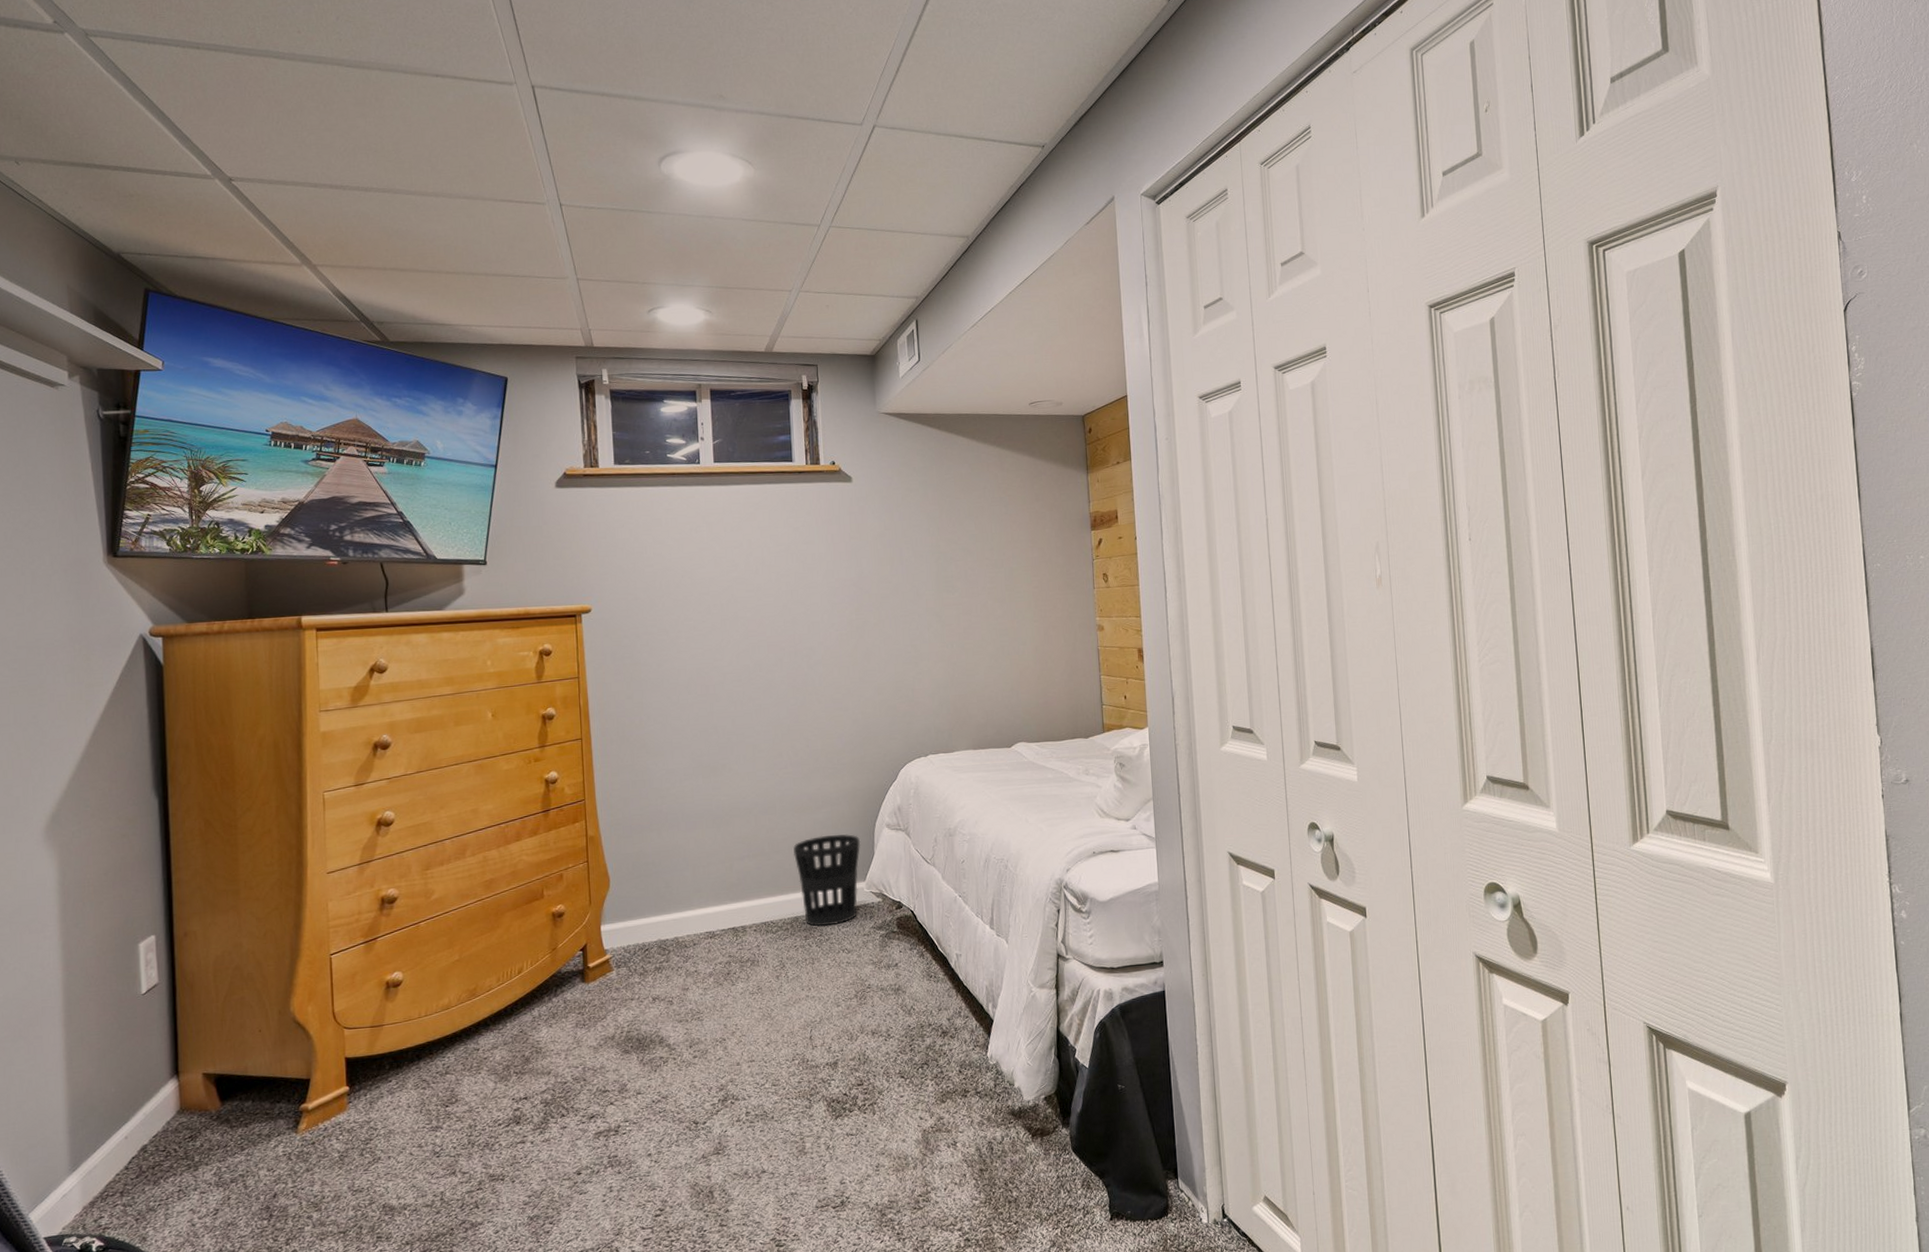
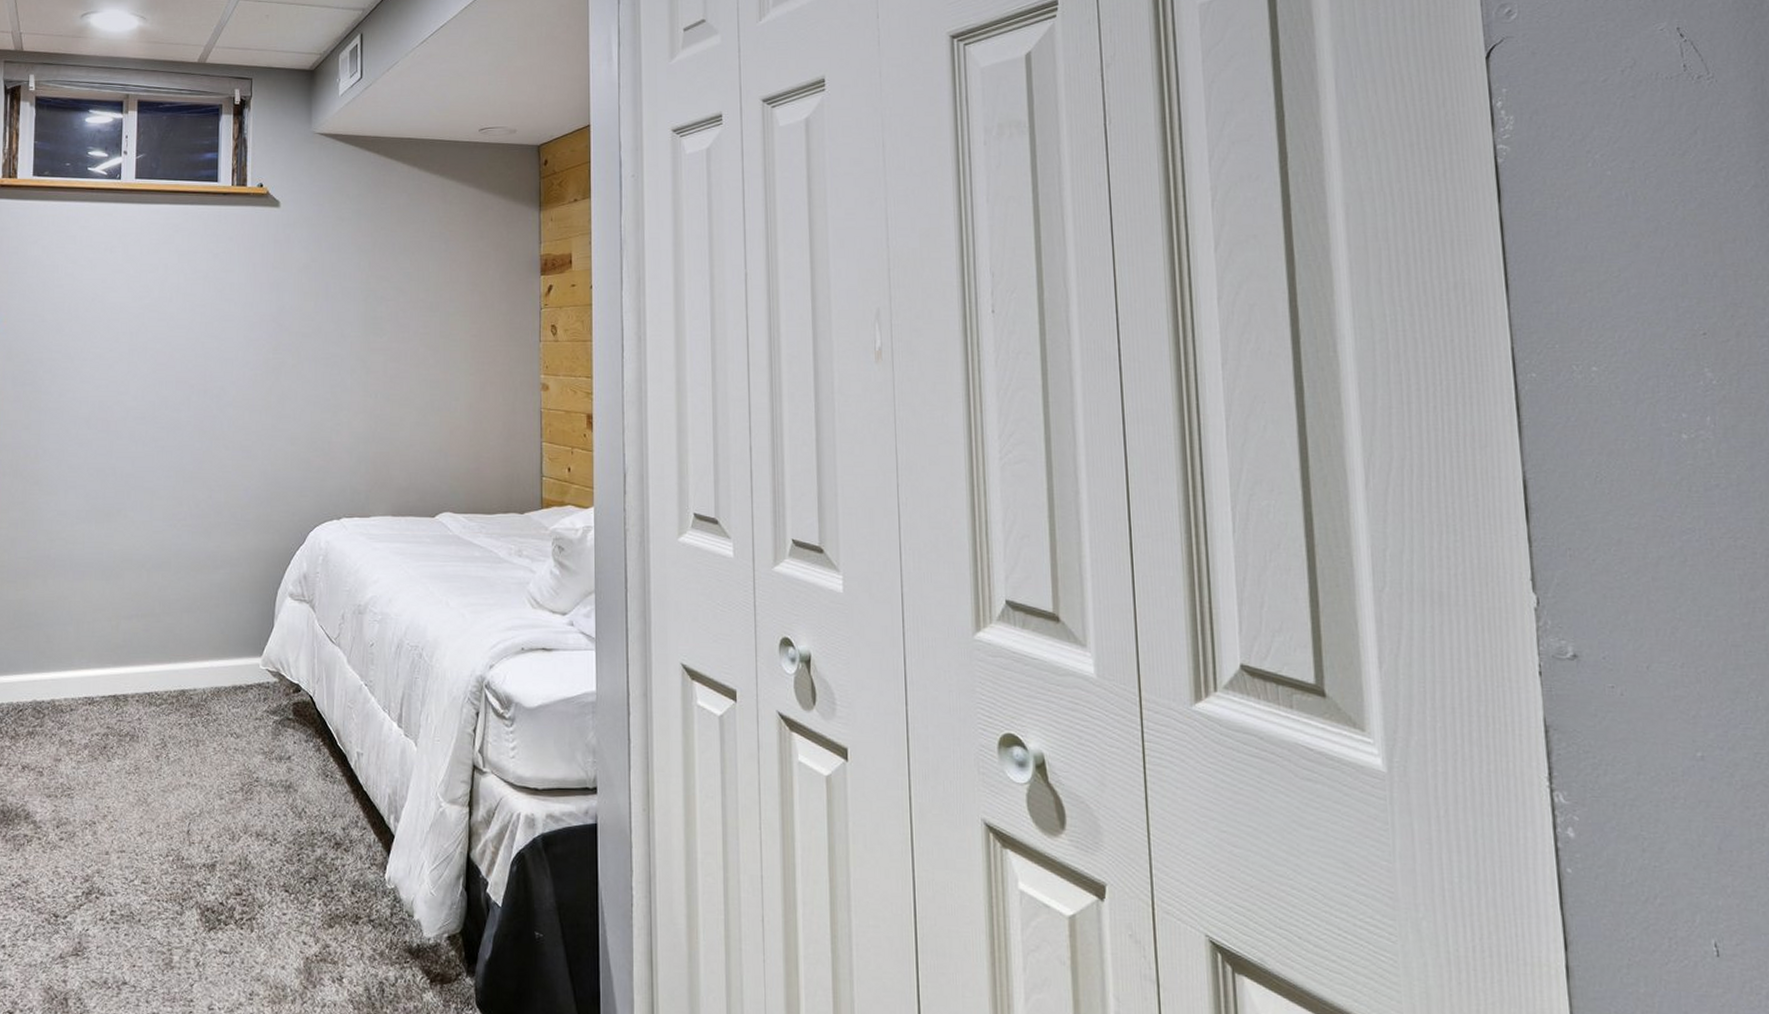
wastebasket: present [793,834,861,927] -> none [186,599,260,704]

